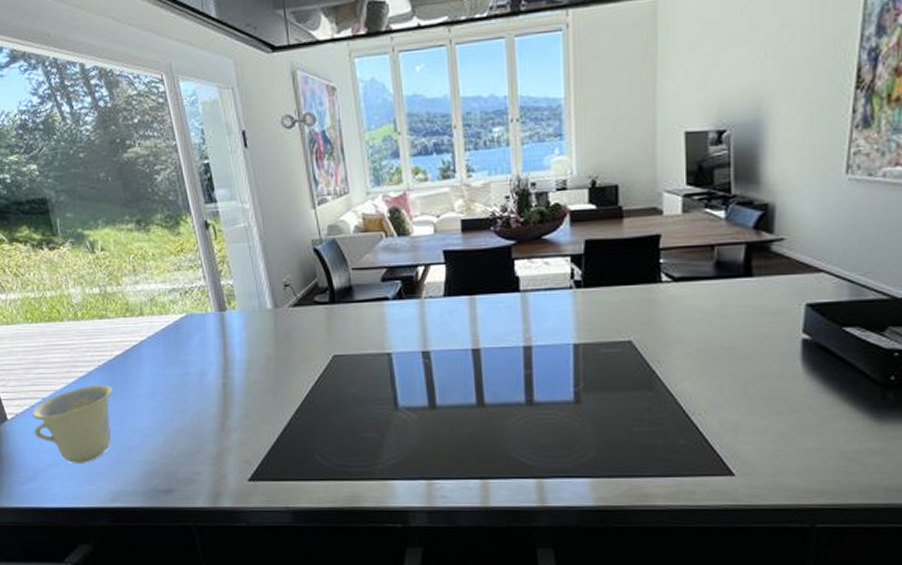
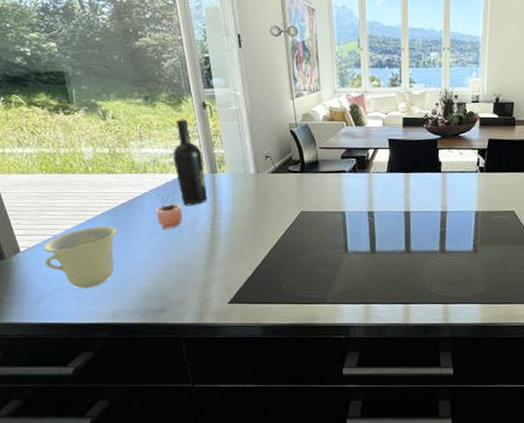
cocoa: none [156,335,188,384] -> present [156,190,182,228]
wine bottle: none [171,244,217,354] -> present [172,119,208,206]

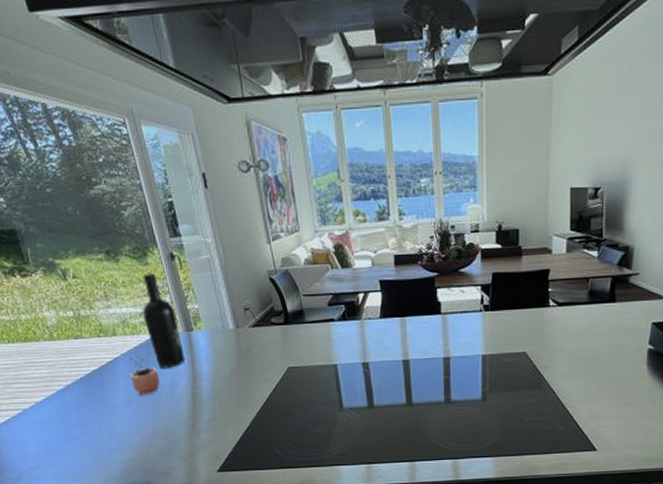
cup: present [43,225,118,288] -> none [14,395,92,464]

